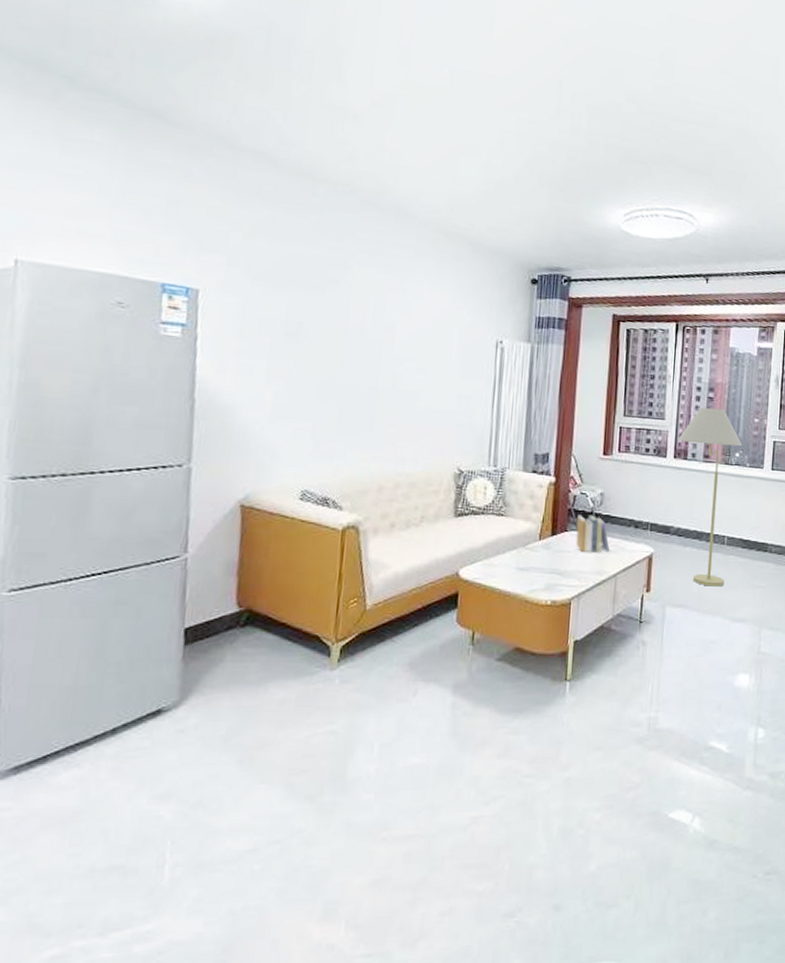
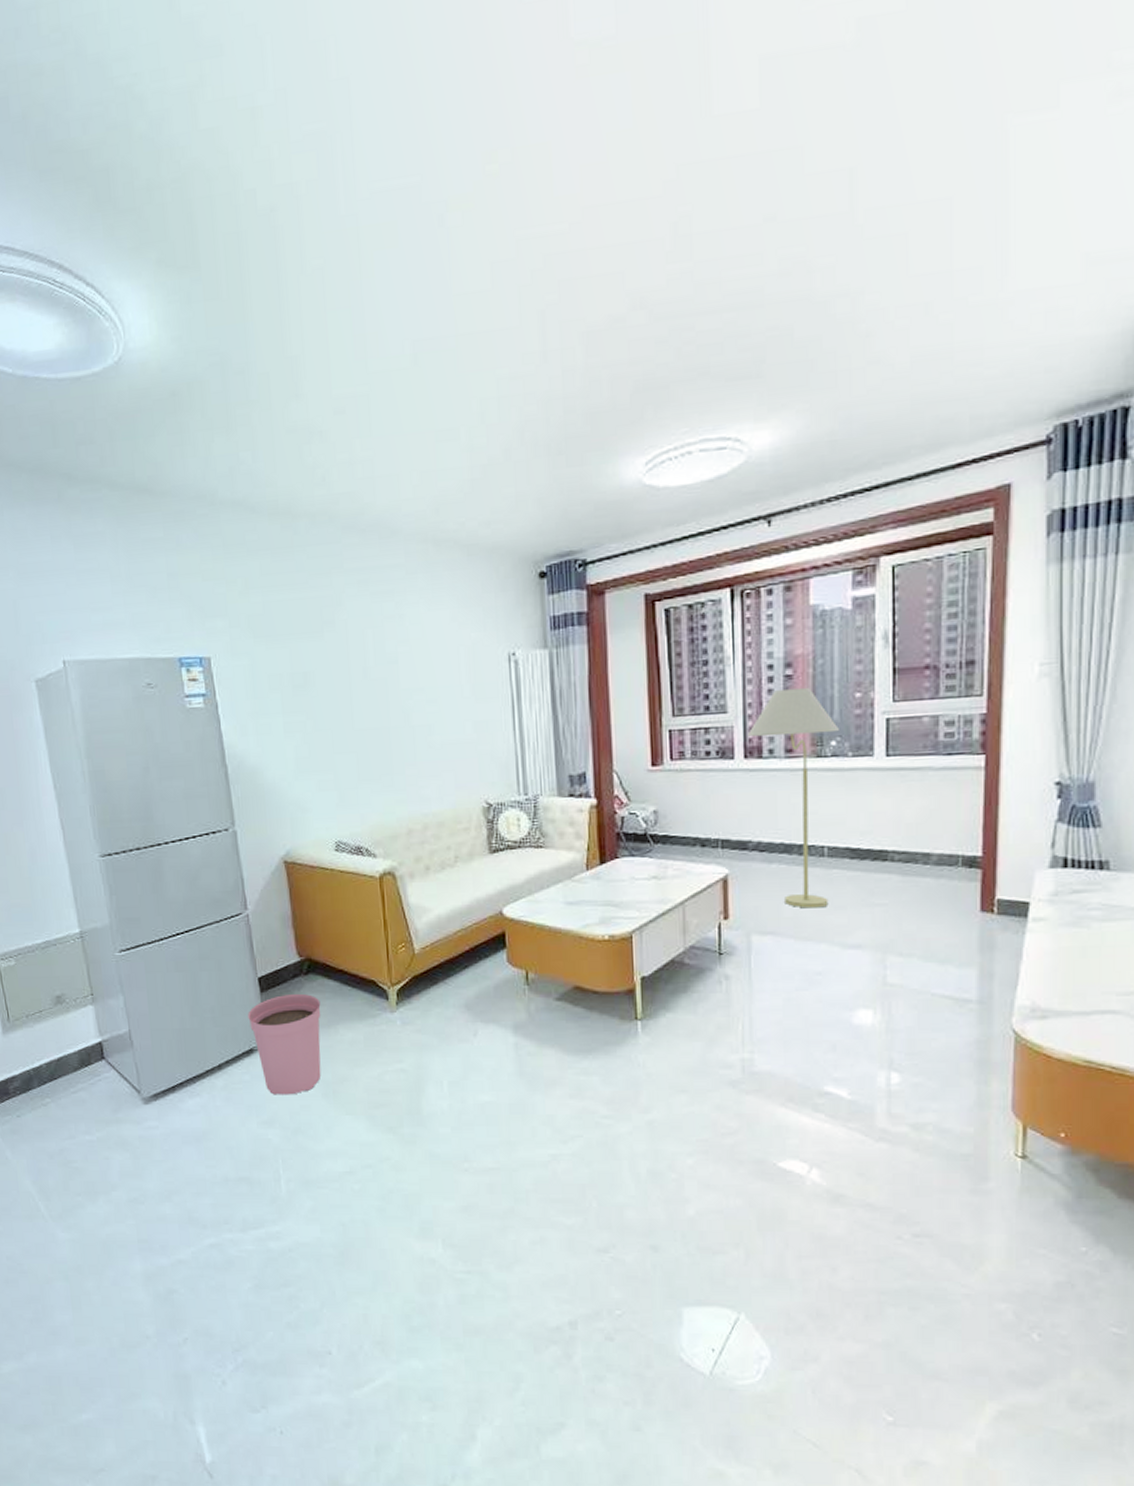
plant pot: none [162,647,254,763] -> present [248,993,321,1095]
books: present [575,514,610,553] -> none [629,837,672,879]

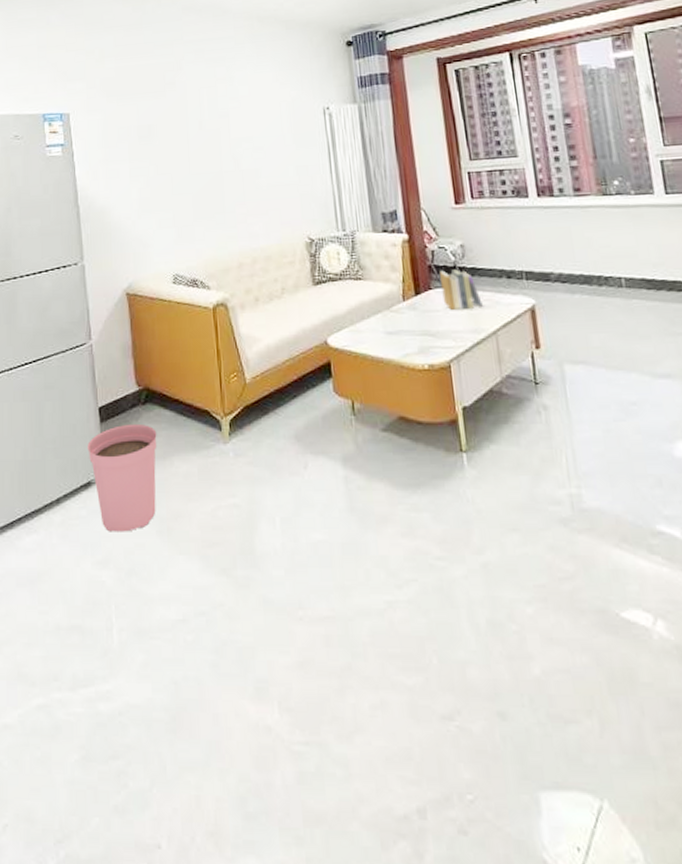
books: none [629,837,672,879] -> present [440,269,483,310]
floor lamp: present [747,688,841,909] -> none [537,135,633,338]

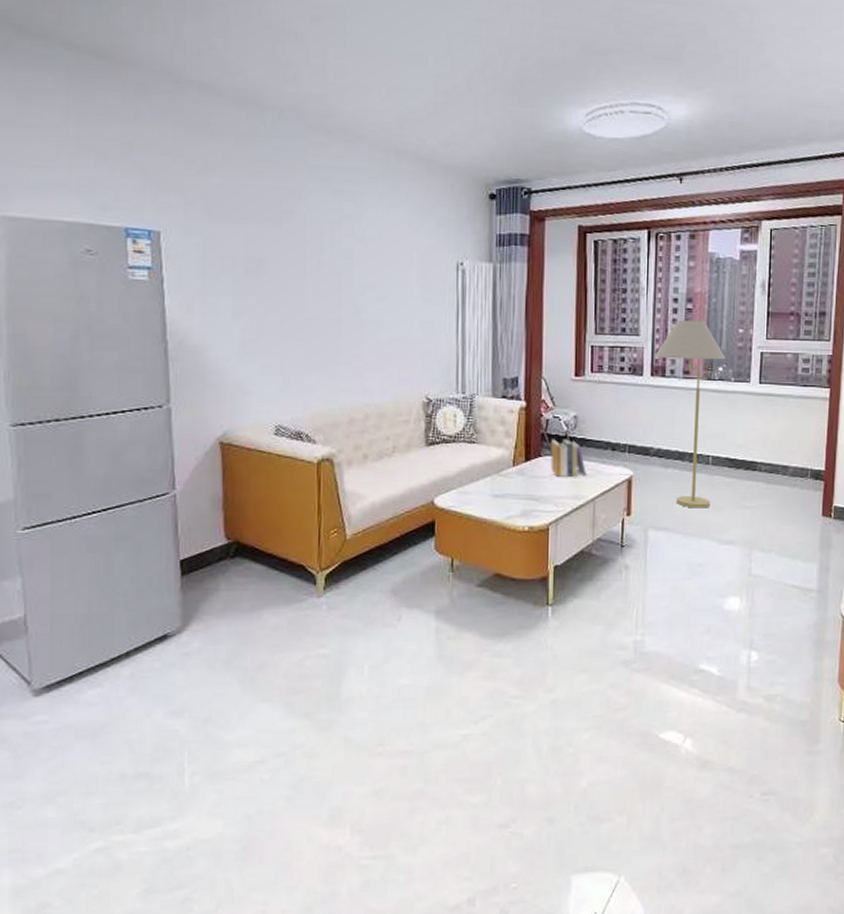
plant pot: present [87,423,157,532] -> none [165,577,245,683]
floor lamp: none [537,135,633,338] -> present [654,320,727,508]

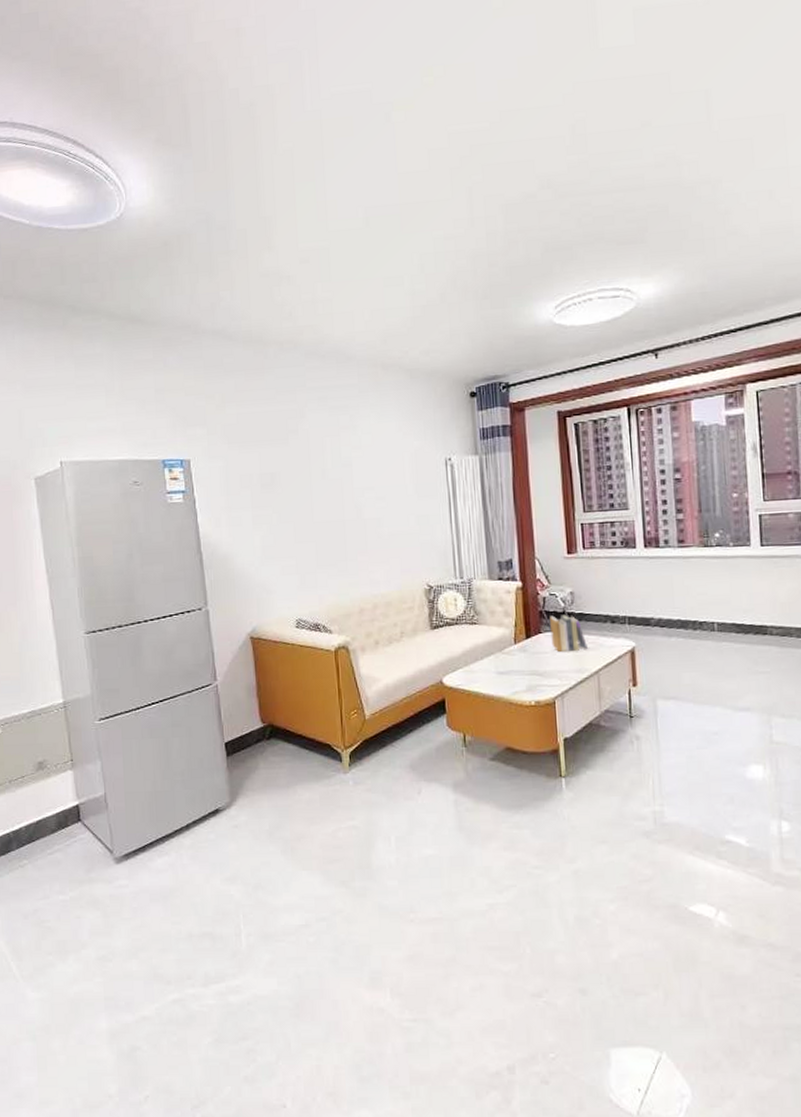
floor lamp: present [654,320,727,508] -> none [646,489,722,676]

